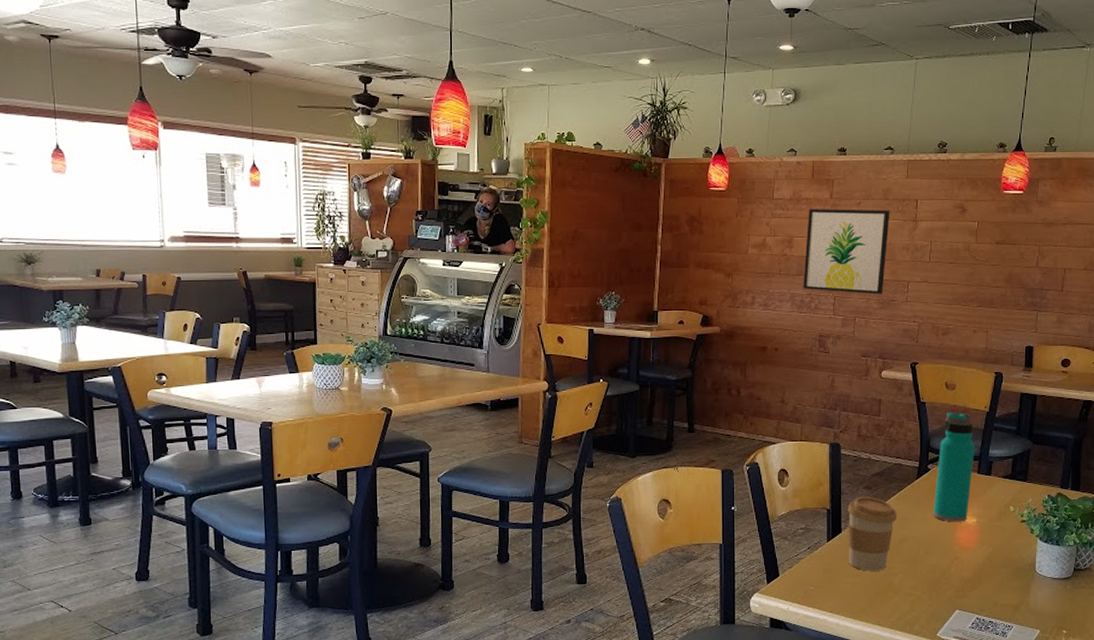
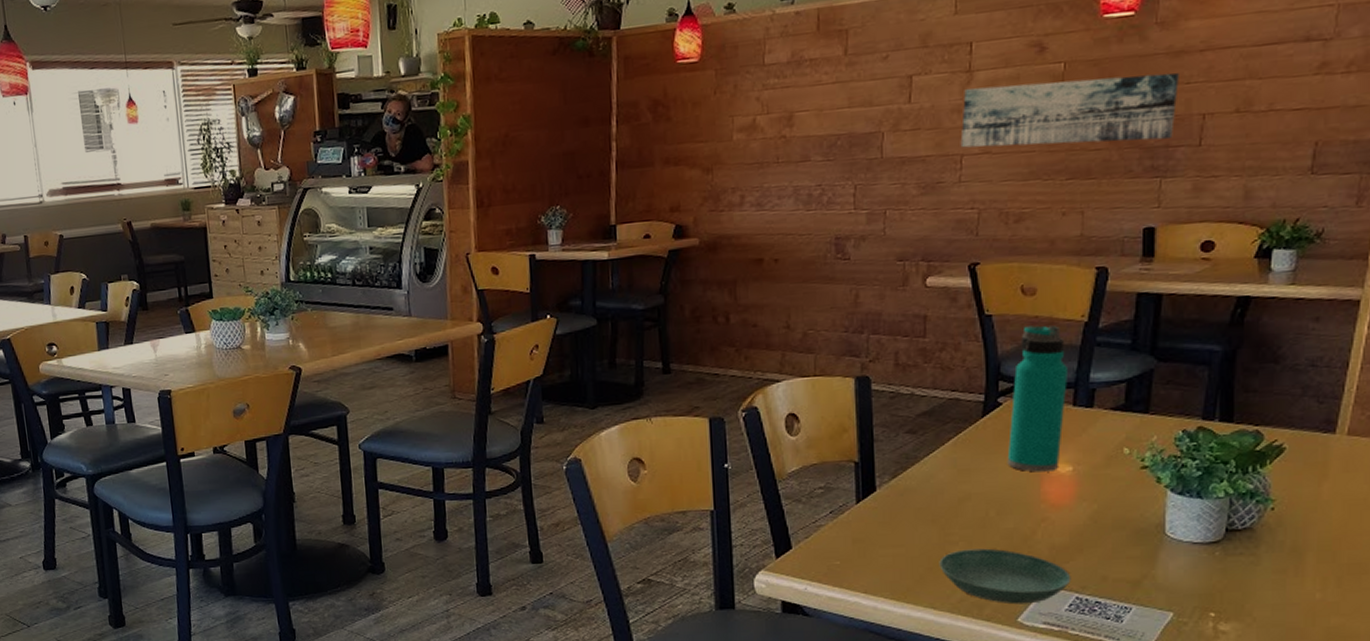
wall art: present [803,209,890,294] -> none [810,61,932,180]
coffee cup: present [847,496,898,571] -> none [882,443,955,540]
saucer: none [884,579,974,623] -> present [939,548,1071,604]
wall art: none [908,233,1051,285] -> present [960,72,1181,148]

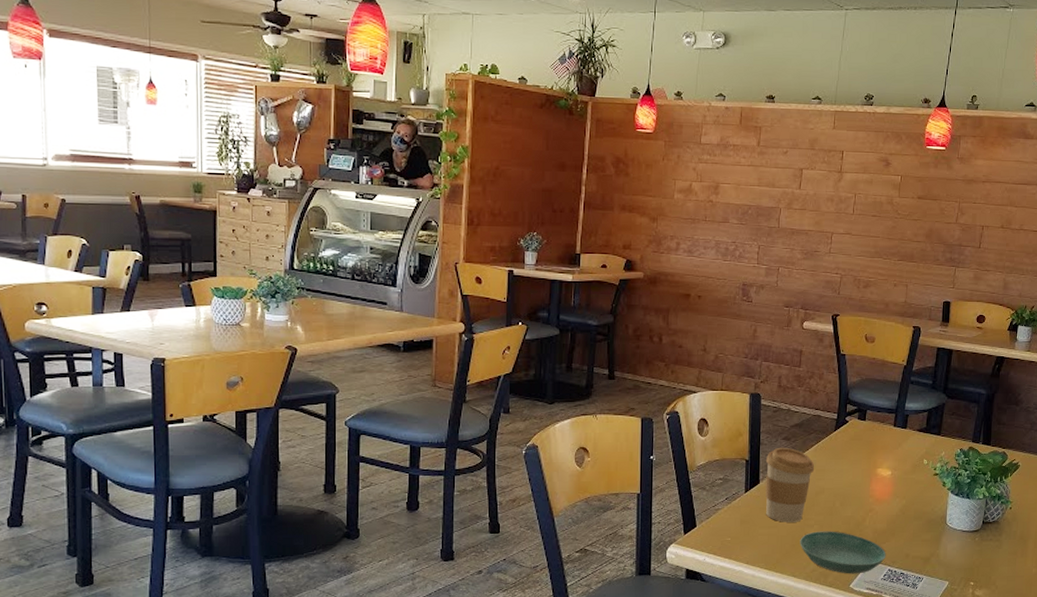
coffee cup: none [882,443,955,540] -> present [765,447,815,522]
wall art: present [960,72,1181,148] -> none [831,185,971,241]
water bottle: present [1007,325,1067,472] -> none [849,365,892,474]

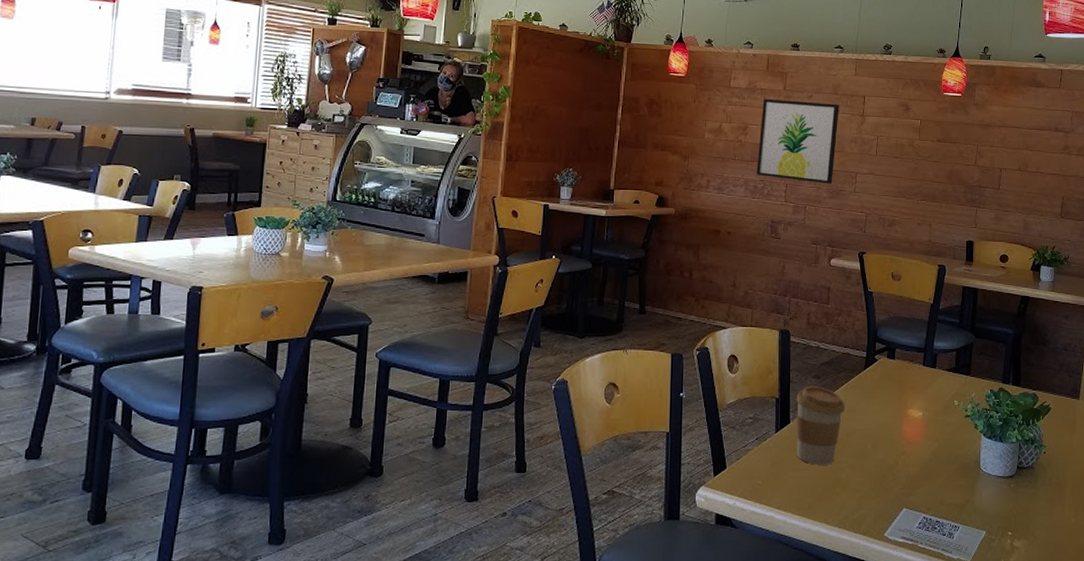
wall art: none [728,156,816,245] -> present [756,99,839,184]
saucer: present [800,531,886,574] -> none [832,474,921,522]

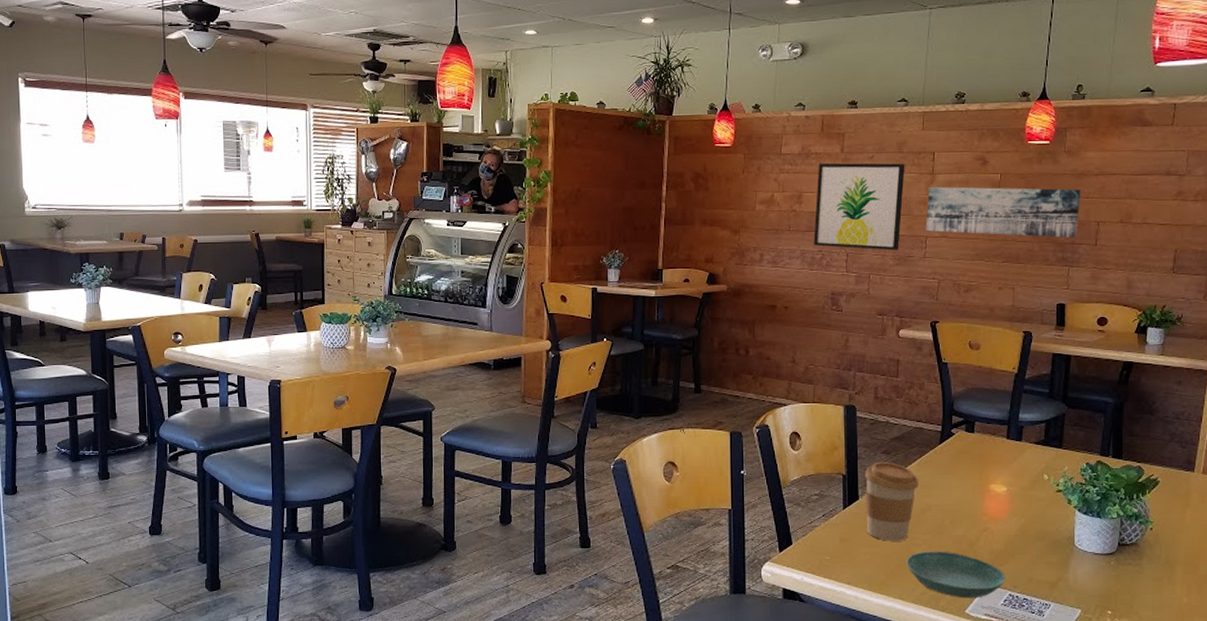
saucer: none [832,474,921,522] -> present [906,551,1006,598]
wall art: none [856,128,988,182] -> present [925,187,1082,239]

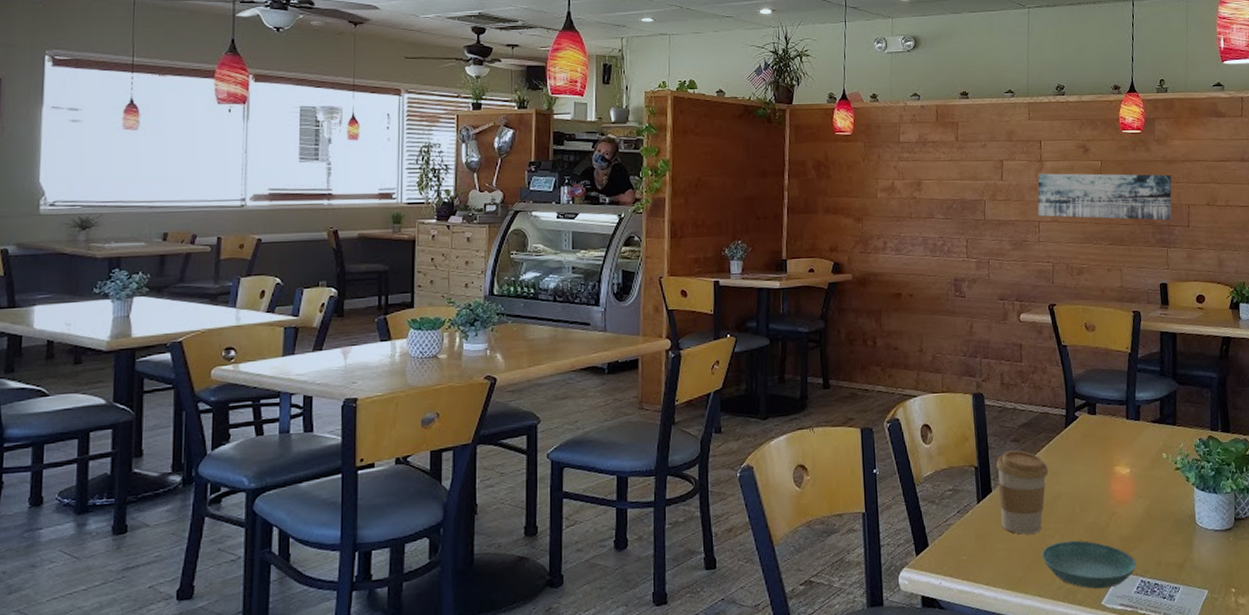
wall art: present [813,163,905,250] -> none [934,151,1016,236]

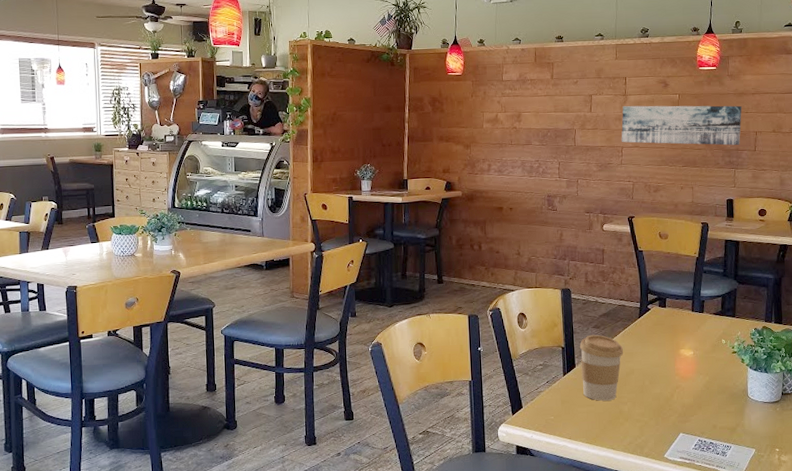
saucer: present [1041,540,1137,589] -> none [615,407,695,445]

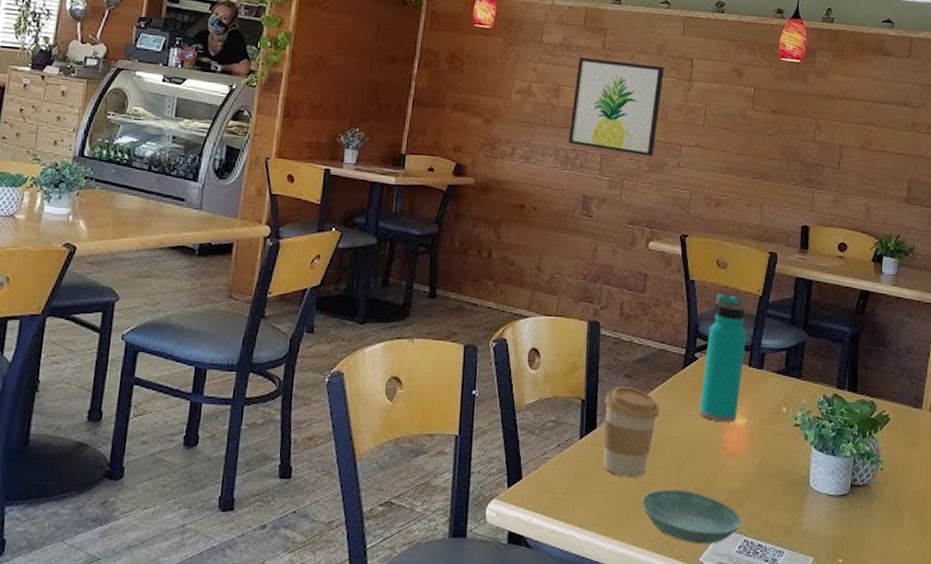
wall art: none [531,86,603,159] -> present [568,57,664,156]
saucer: none [615,407,695,445] -> present [641,489,742,544]
wall art: present [621,105,743,146] -> none [680,94,828,160]
water bottle: none [654,258,688,355] -> present [699,294,746,423]

